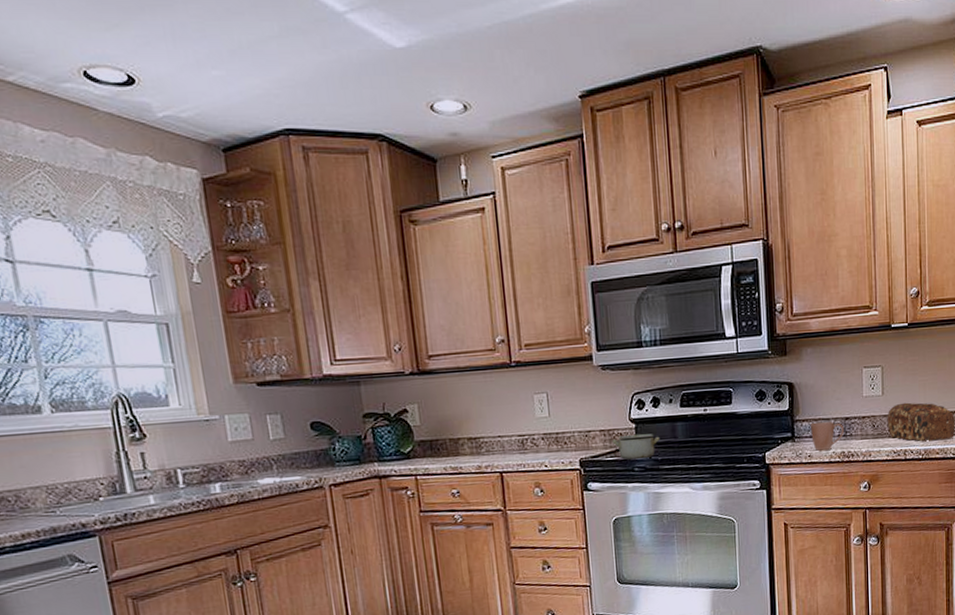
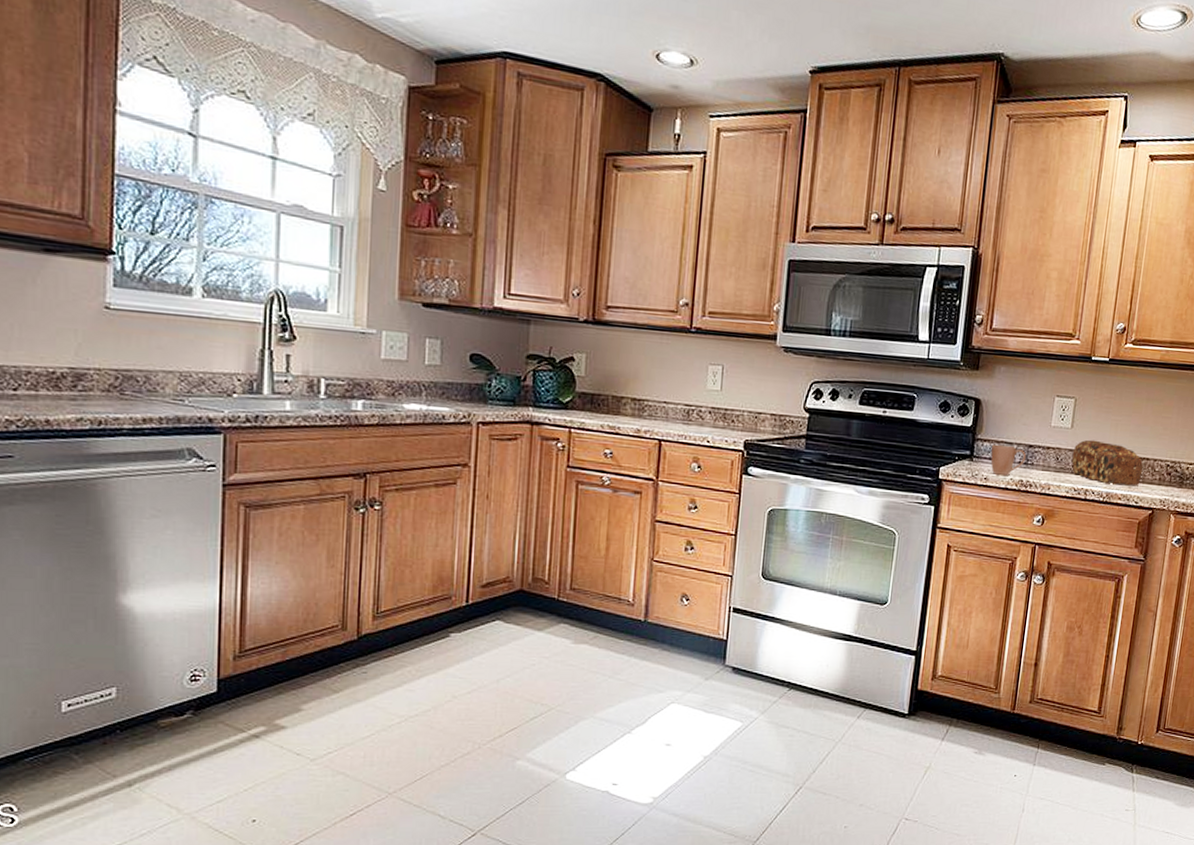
cooking pot: present [612,433,660,461] -> none [782,424,832,452]

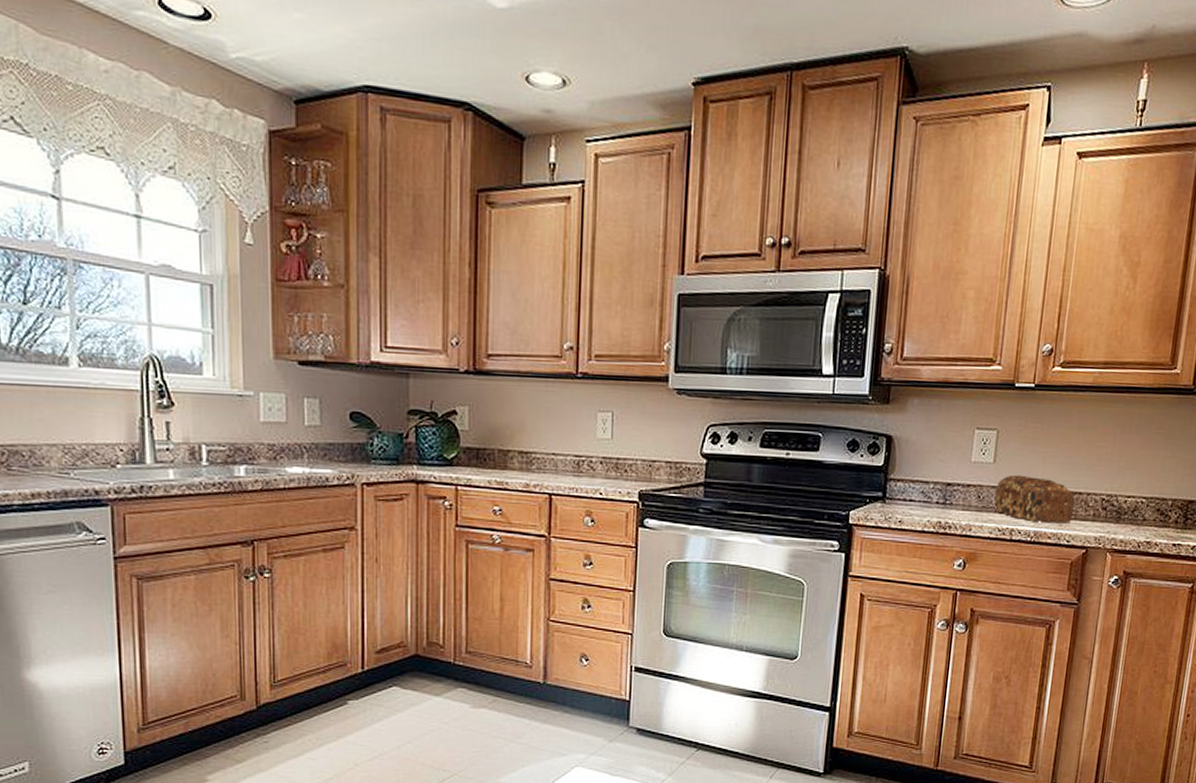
mug: present [990,444,1027,476] -> none [905,483,945,517]

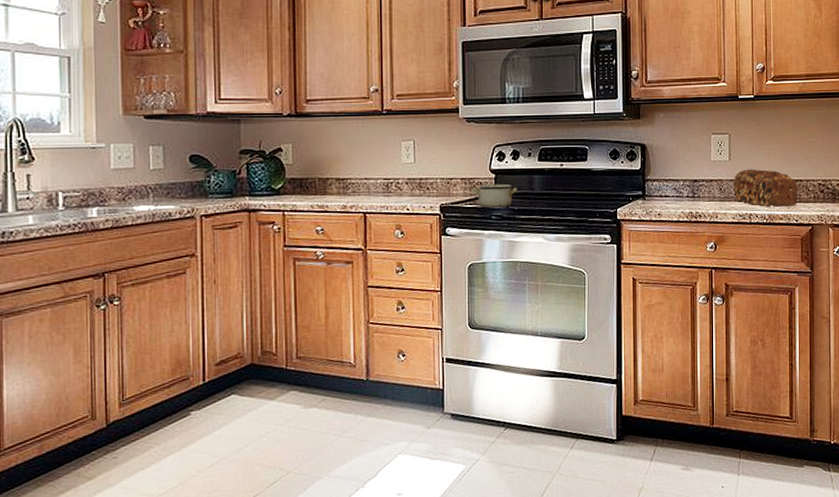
cooking pot: none [678,471,732,501] -> present [472,183,518,209]

